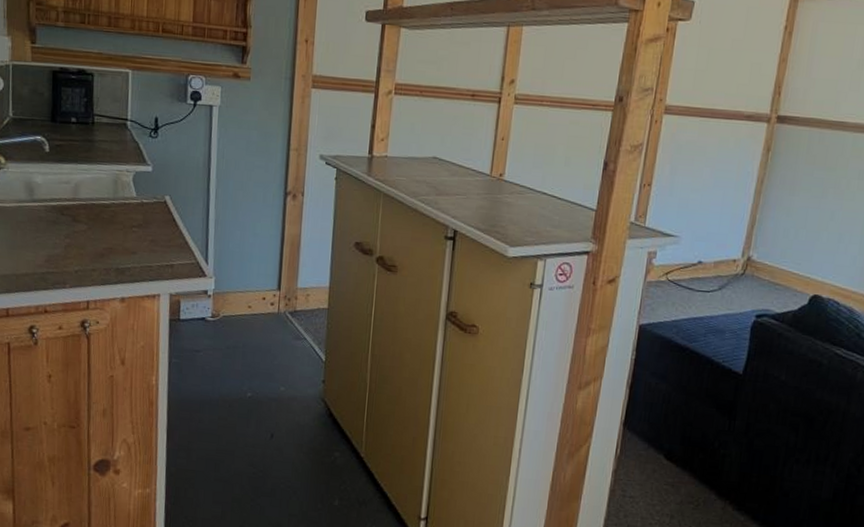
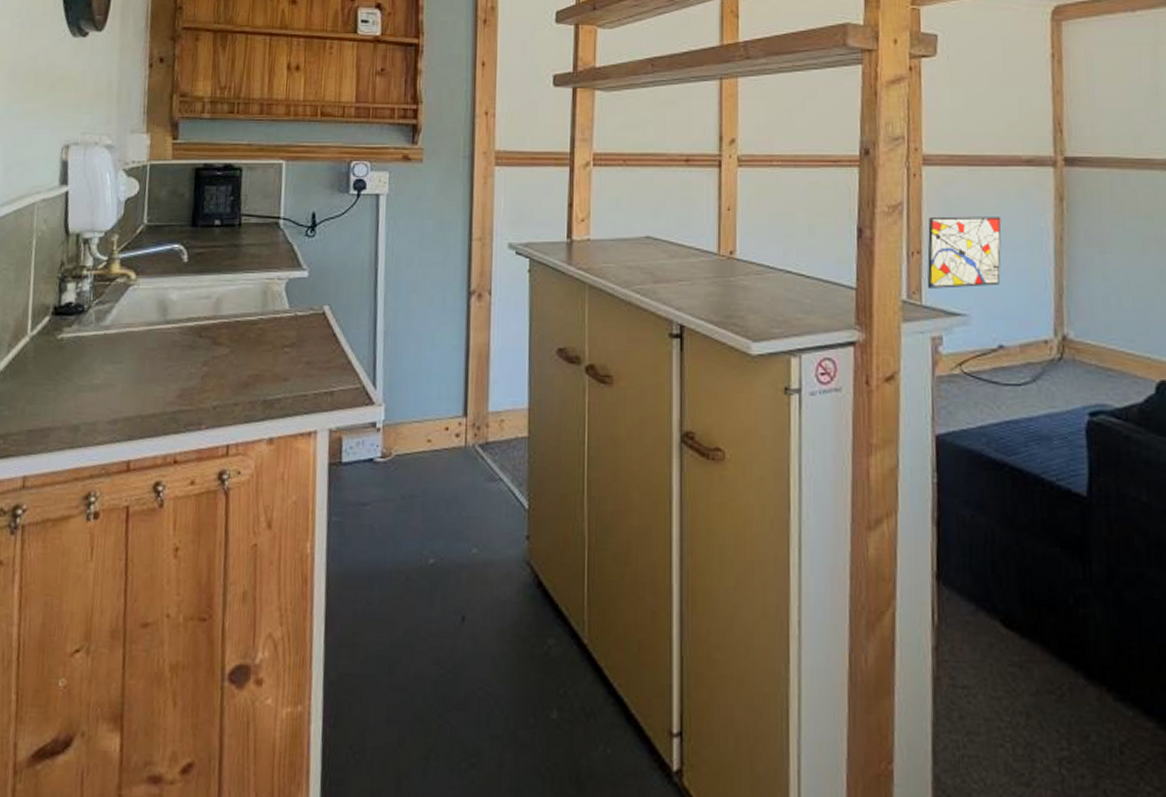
wall art: none [651,157,719,215] -> present [927,216,1002,289]

